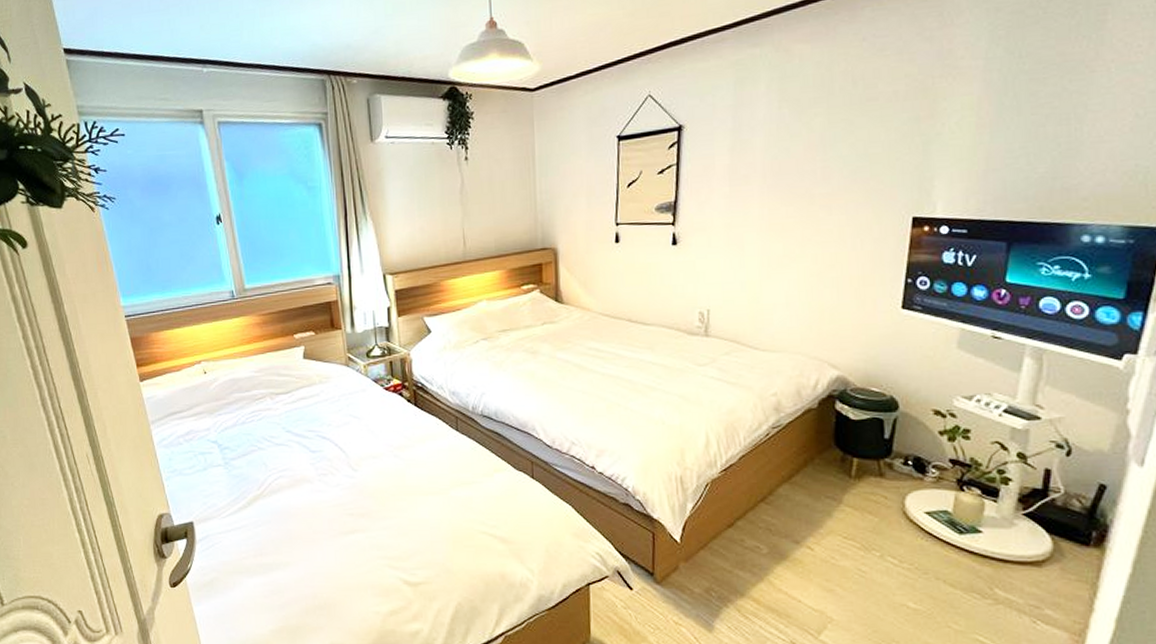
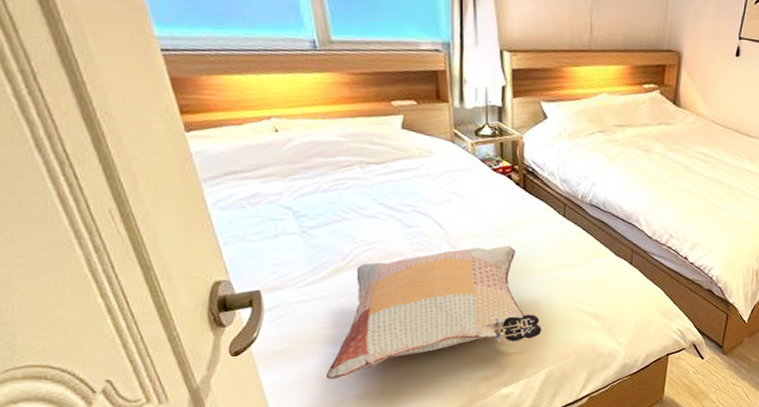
decorative pillow: none [247,464,446,612] -> present [325,245,542,379]

